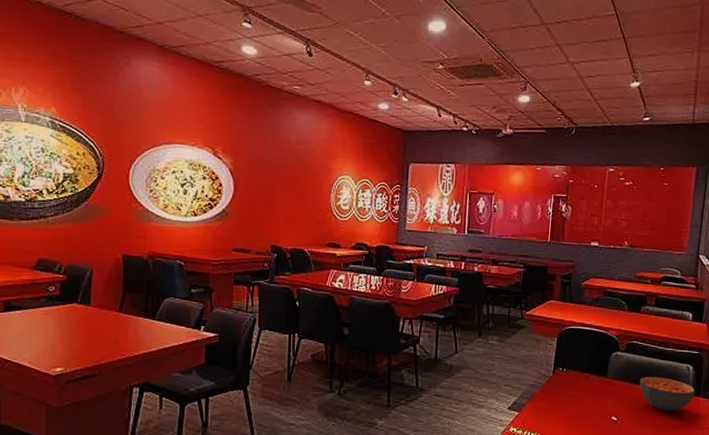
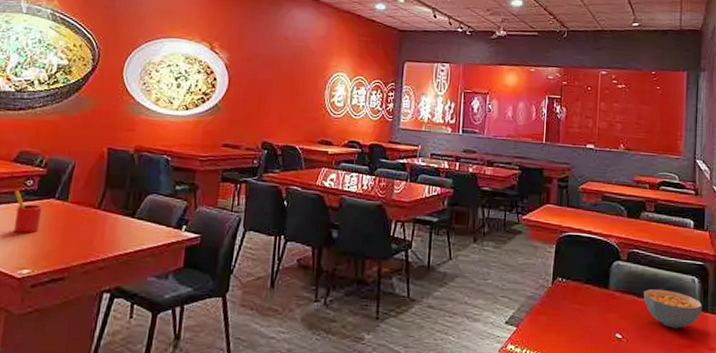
straw: none [38,295,67,335] -> present [13,189,43,233]

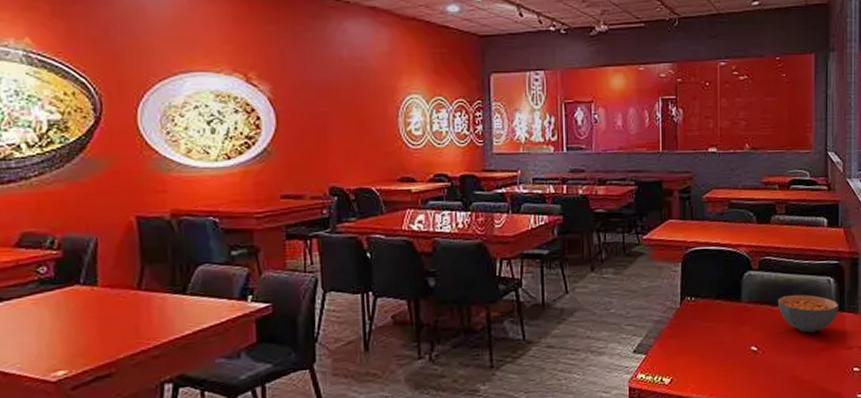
straw: present [13,189,43,233] -> none [24,279,67,330]

